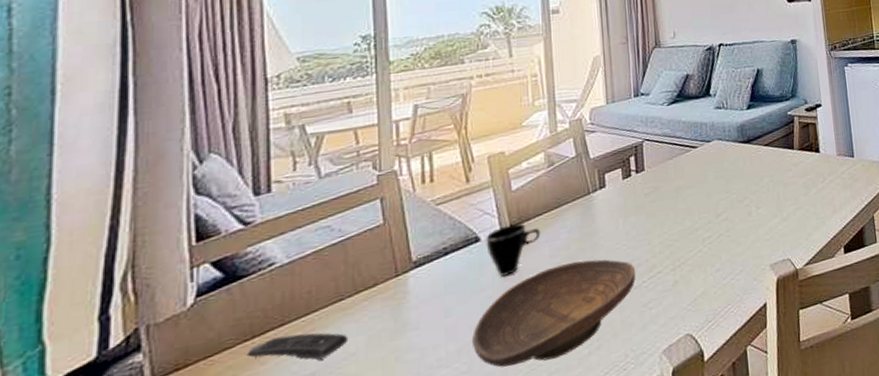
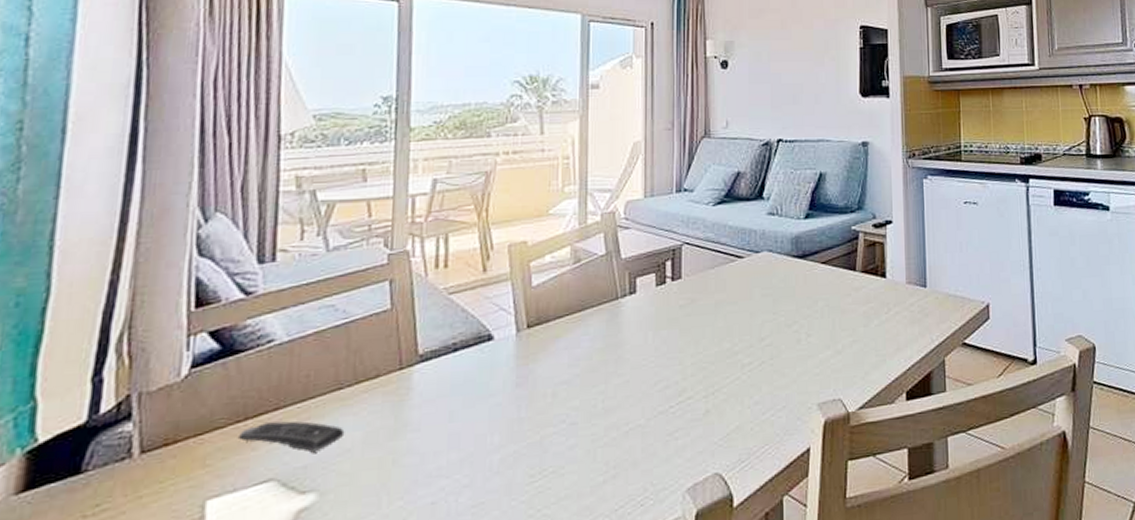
decorative bowl: present [471,259,636,368] -> none [475,374,663,486]
cup: present [486,223,541,278] -> none [499,324,560,384]

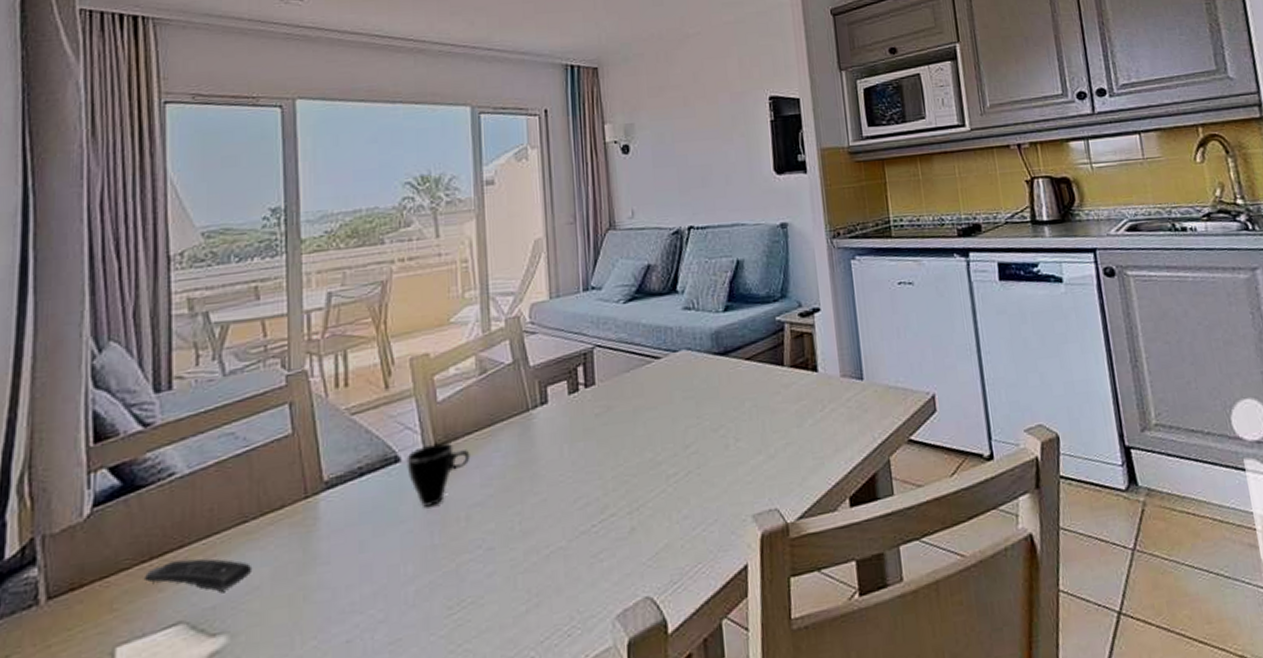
cup: none [499,324,560,384] -> present [406,442,470,508]

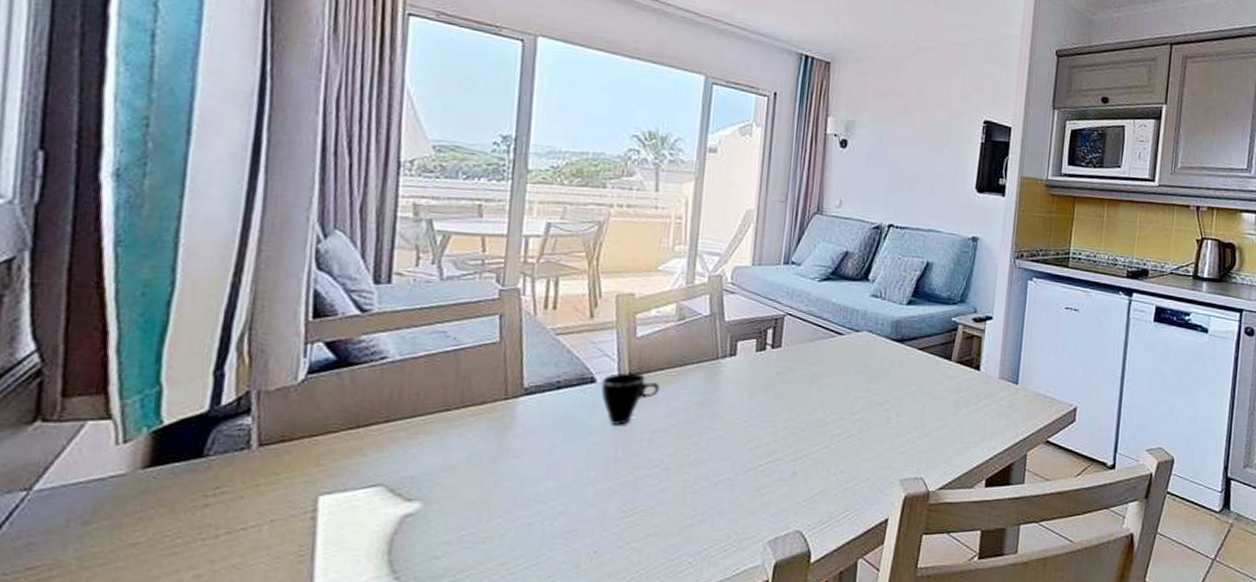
remote control: present [143,558,253,592] -> none [349,433,451,465]

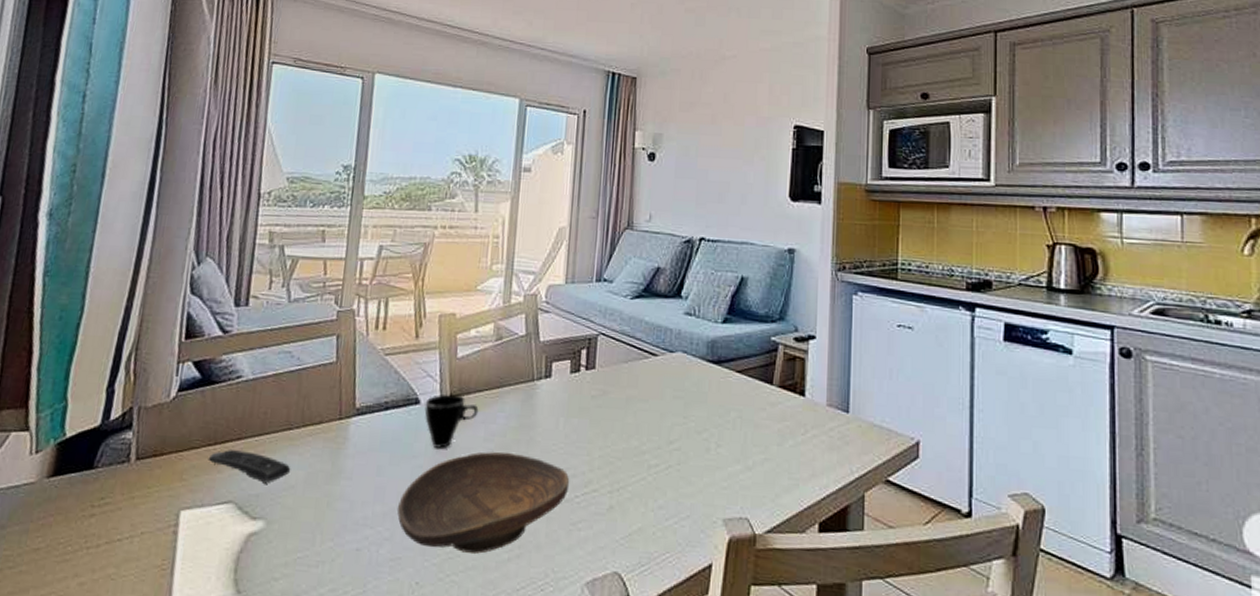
remote control: none [349,433,451,465] -> present [208,450,291,484]
decorative bowl: none [572,426,754,521] -> present [397,452,570,554]

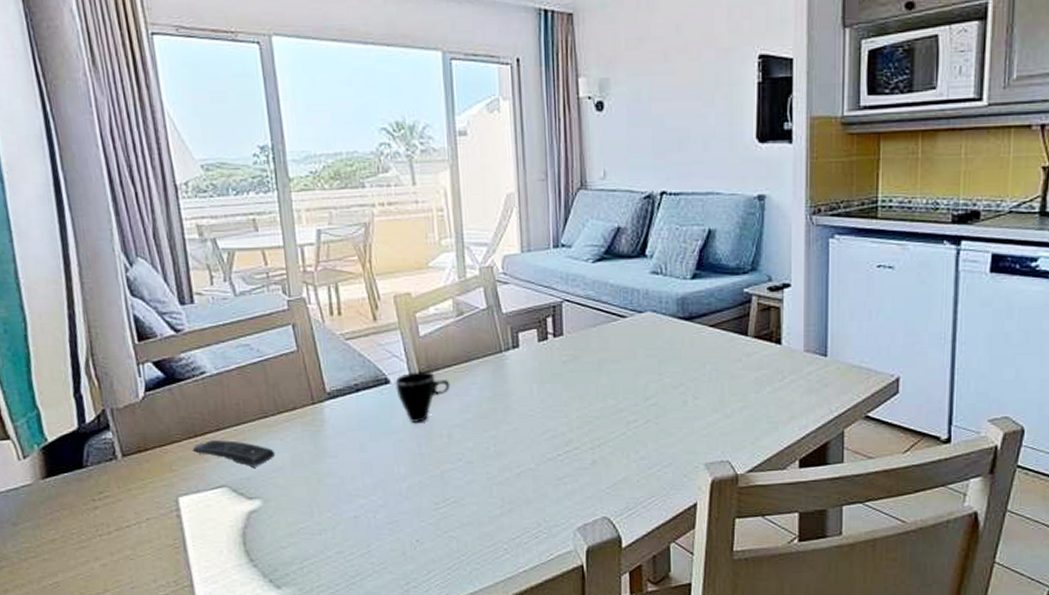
decorative bowl: present [397,452,570,554] -> none [385,420,551,512]

